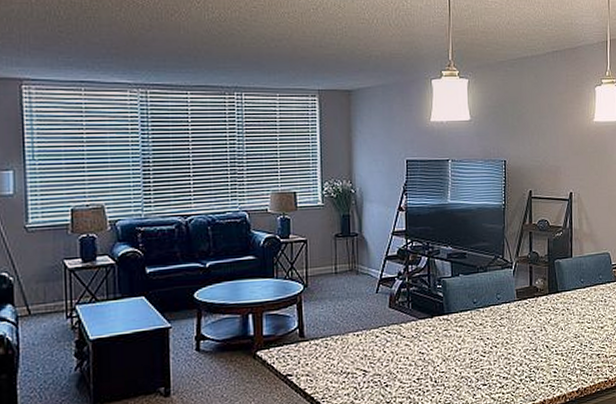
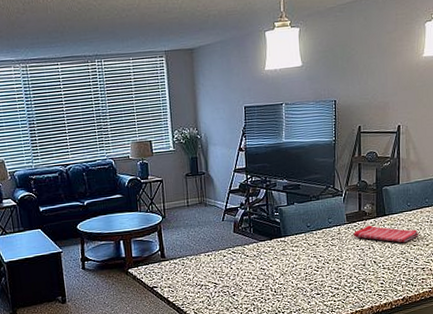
dish towel: none [524,303,593,325] -> present [354,225,419,243]

